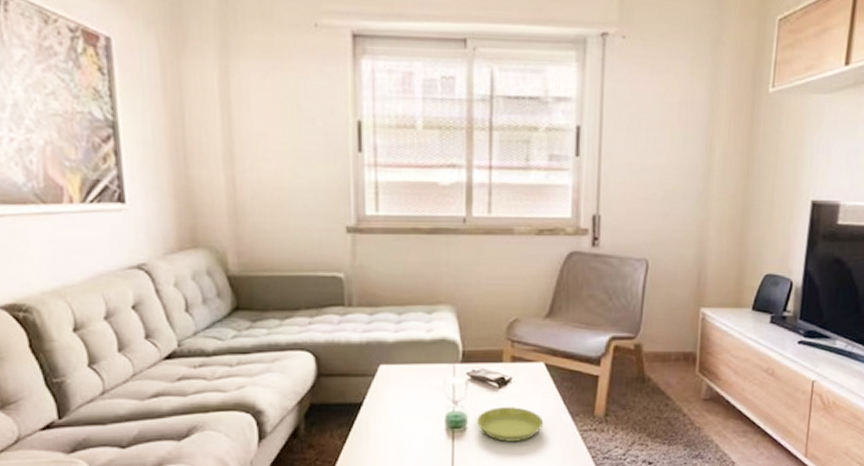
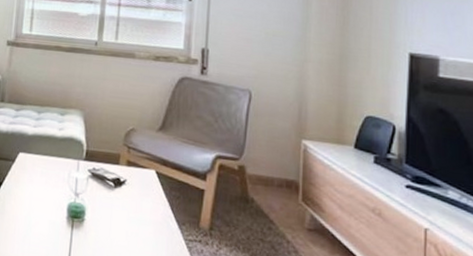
saucer: present [477,407,544,442] -> none [94,204,153,241]

